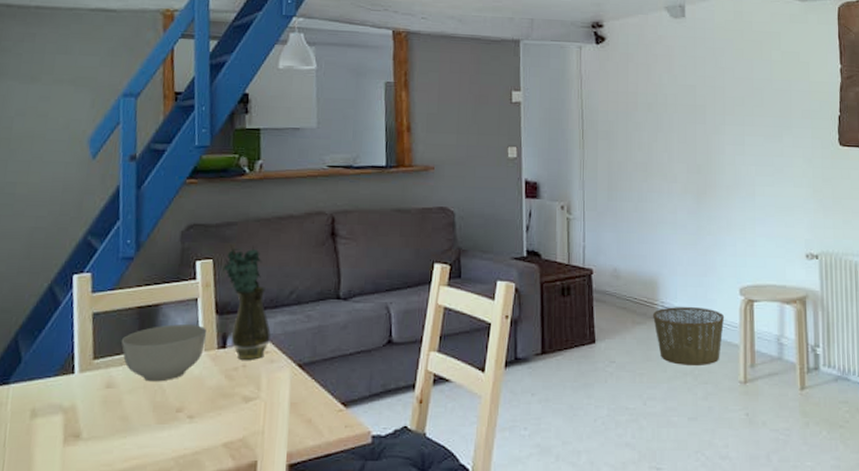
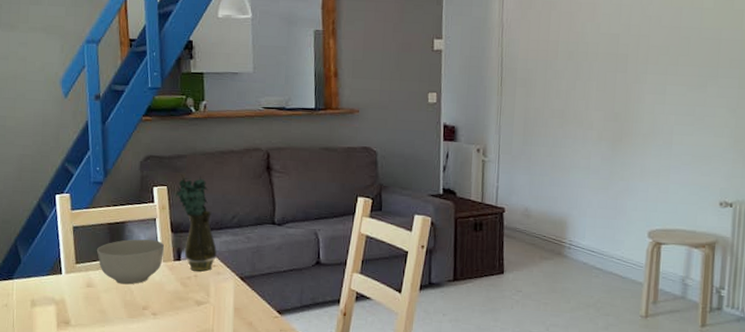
basket: present [653,307,725,365] -> none [560,245,631,299]

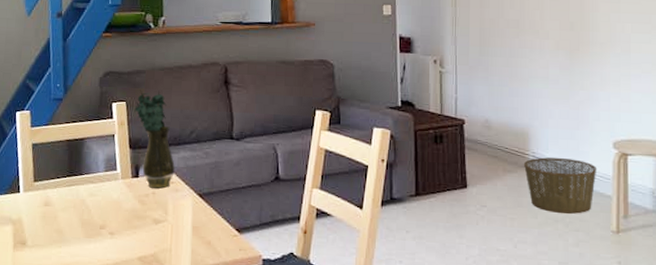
bowl: present [96,239,164,285] -> none [55,156,122,203]
basket: none [560,245,631,299] -> present [524,157,597,214]

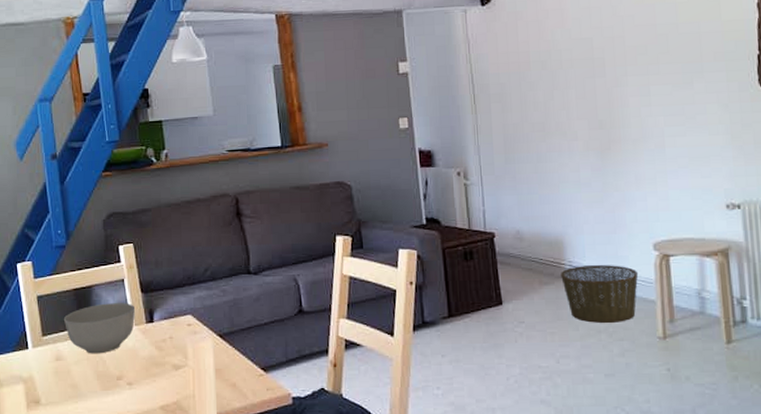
bowl: none [55,156,122,203] -> present [63,303,135,354]
vase: present [134,90,175,189] -> none [143,229,191,332]

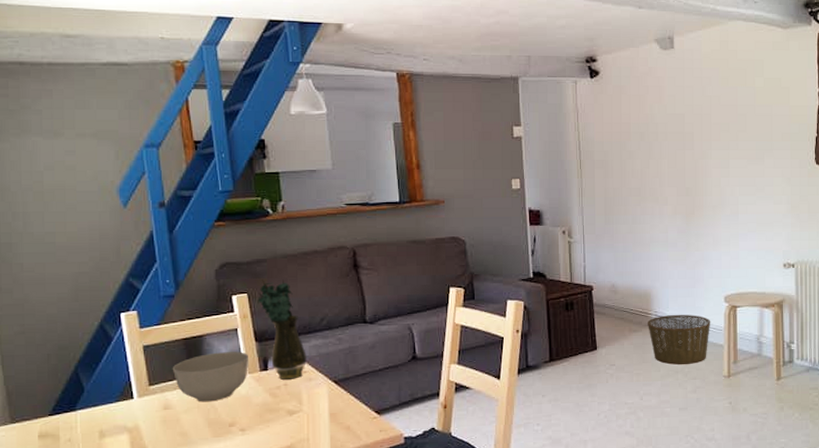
vase: none [143,229,191,332] -> present [257,279,307,380]

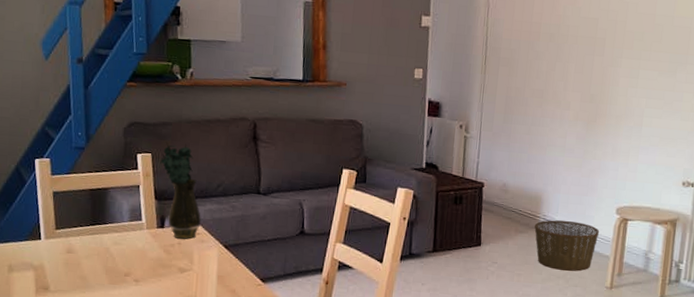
bowl: present [172,352,248,402] -> none [77,205,147,251]

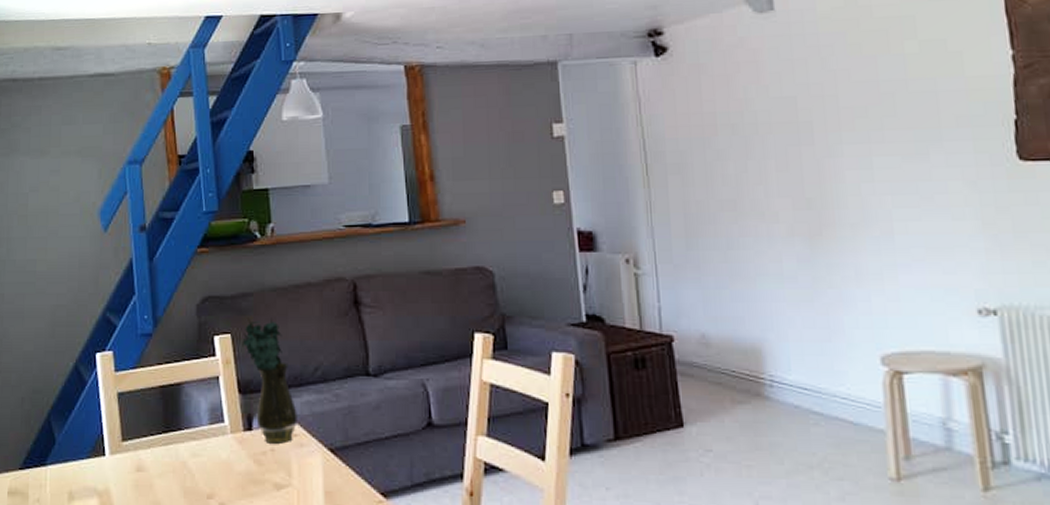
basket: present [534,220,600,271] -> none [759,381,862,456]

